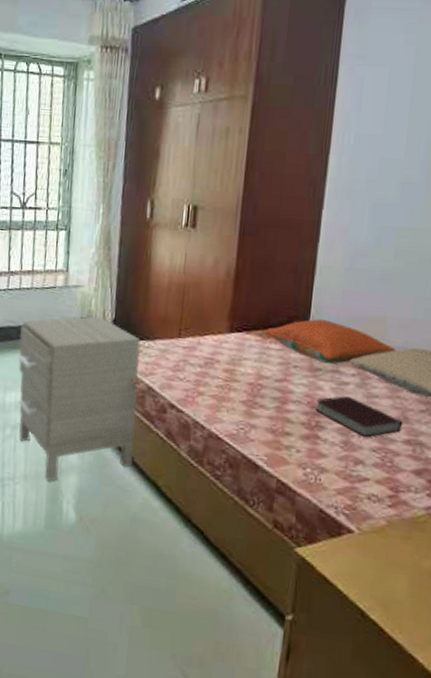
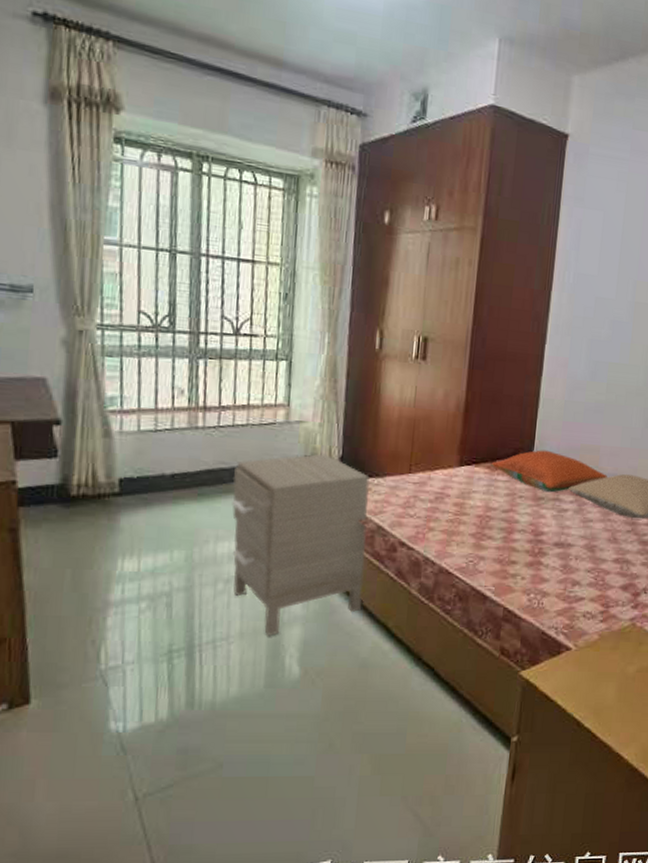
book: present [315,395,403,437] -> none [538,521,613,559]

